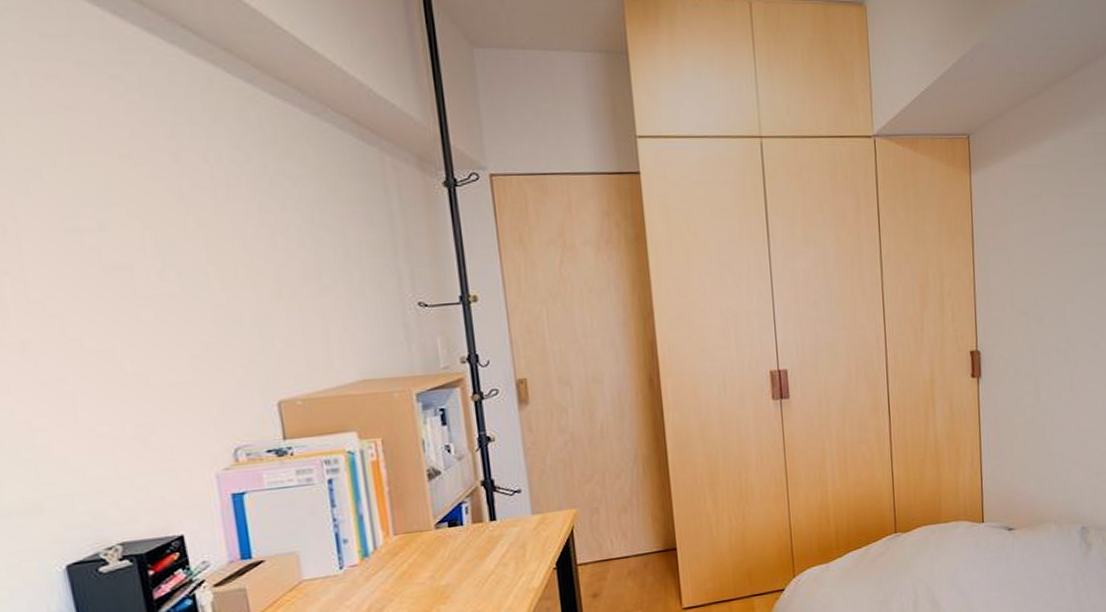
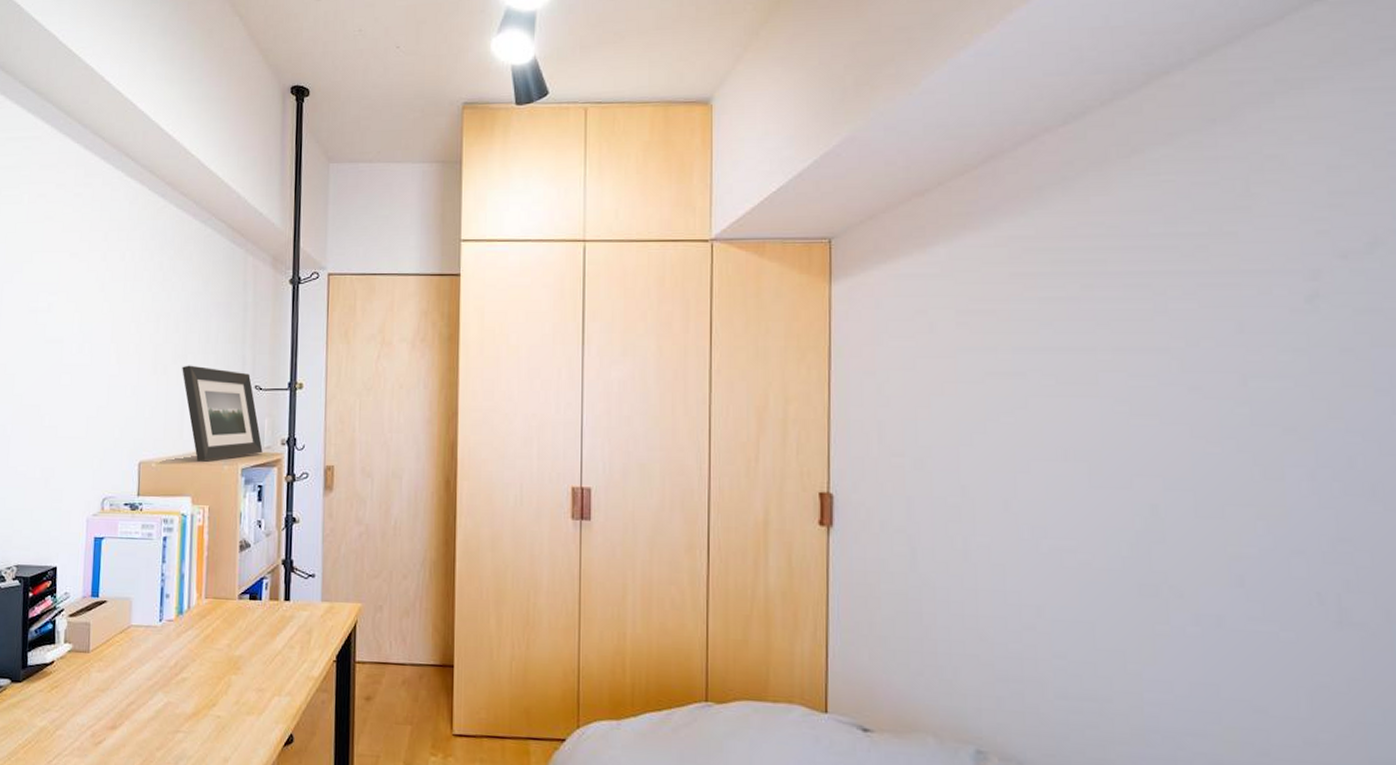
picture frame: none [317,285,440,392] -> present [182,365,263,462]

